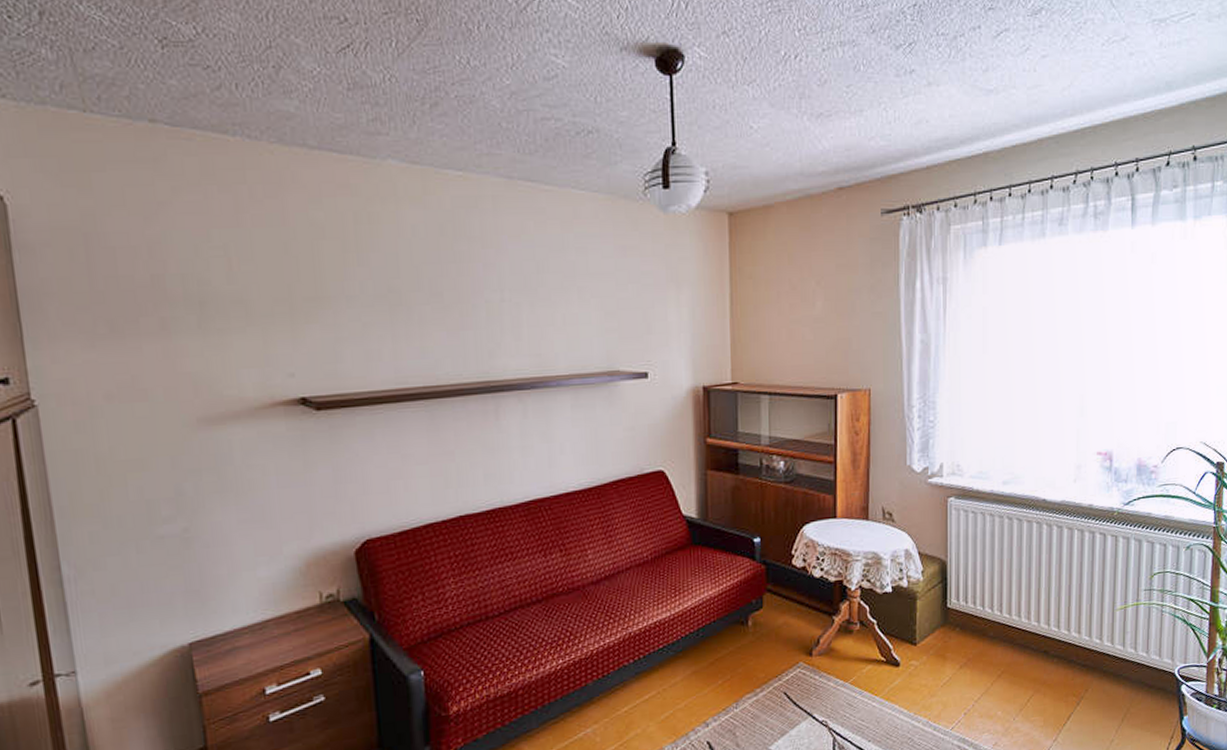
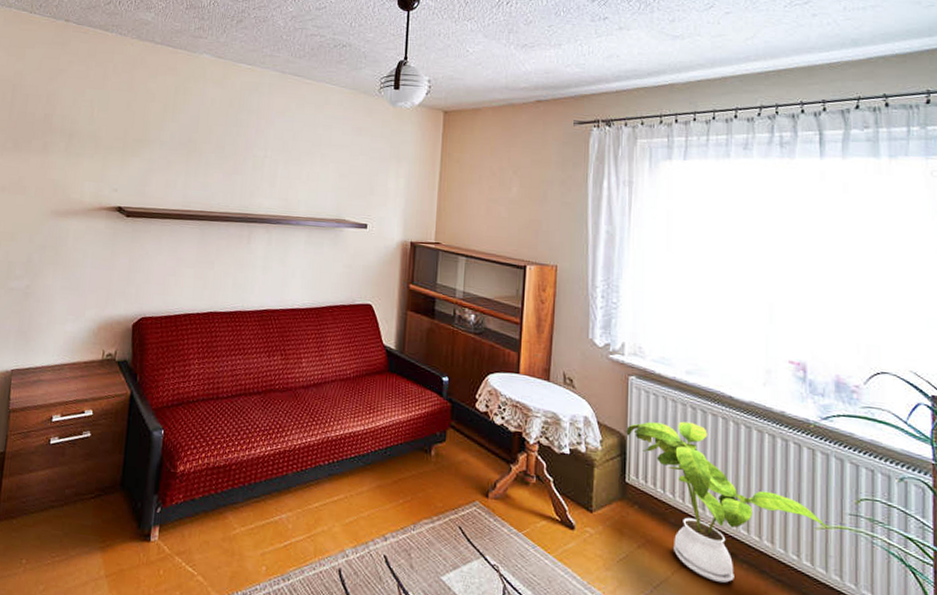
house plant: none [947,533,1128,681] -> present [626,421,830,583]

